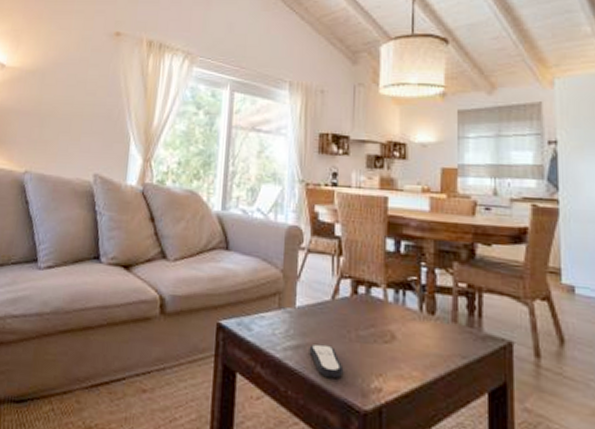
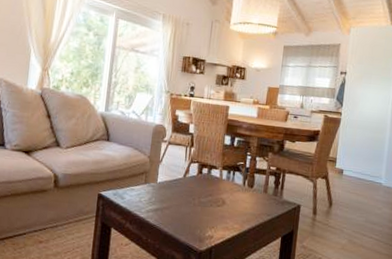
remote control: present [309,343,344,379] -> none [165,207,188,231]

